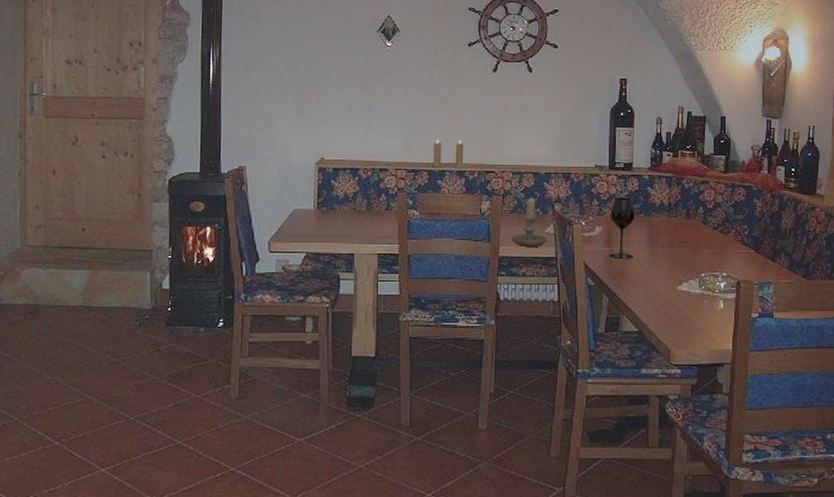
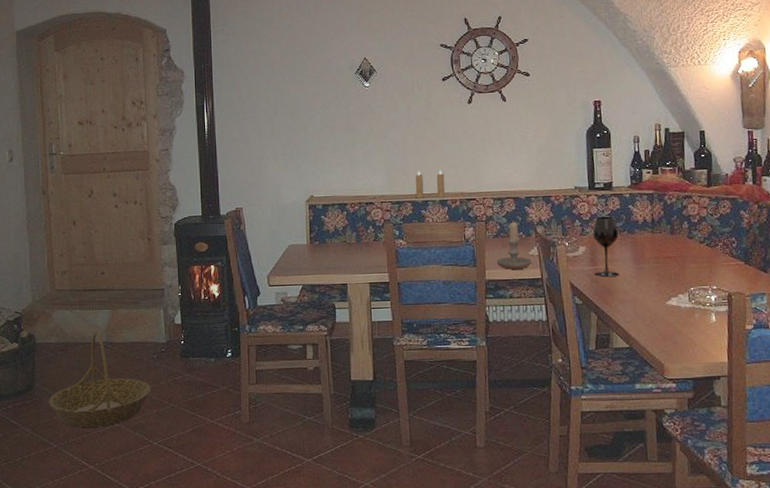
basket: none [10,291,131,399] -> present [48,329,151,427]

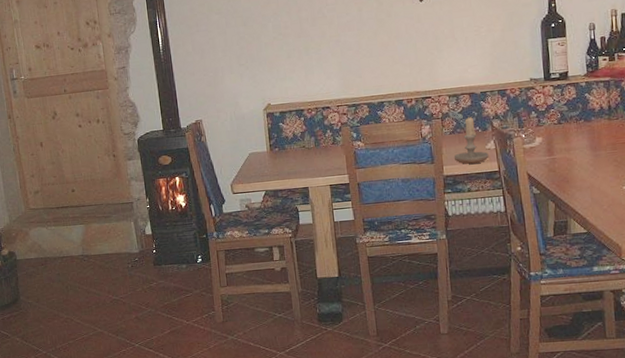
basket: present [48,329,151,427] -> none [34,243,129,335]
candle: present [415,170,446,199] -> none [369,70,401,100]
wineglass: present [593,216,619,277] -> none [549,105,576,166]

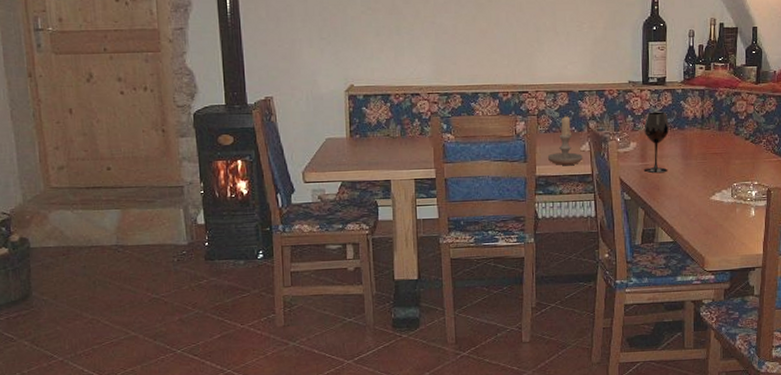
wineglass: none [549,105,576,166] -> present [644,112,669,173]

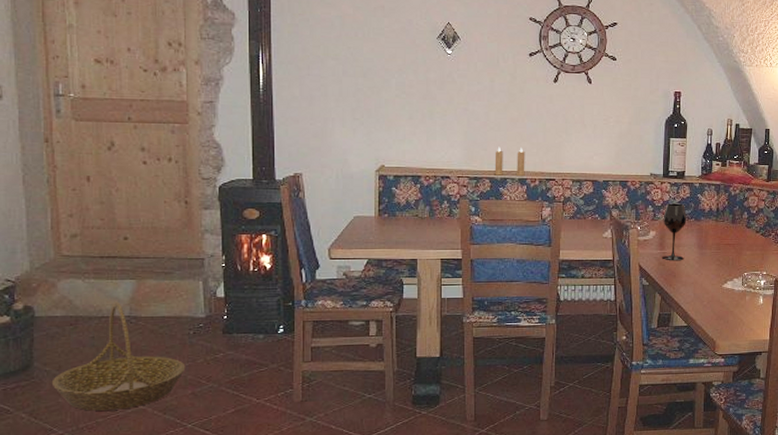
basket: none [49,231,172,338] -> present [51,301,186,411]
candle: none [464,60,497,91] -> present [494,146,525,177]
candle: present [547,115,583,165] -> none [571,203,605,250]

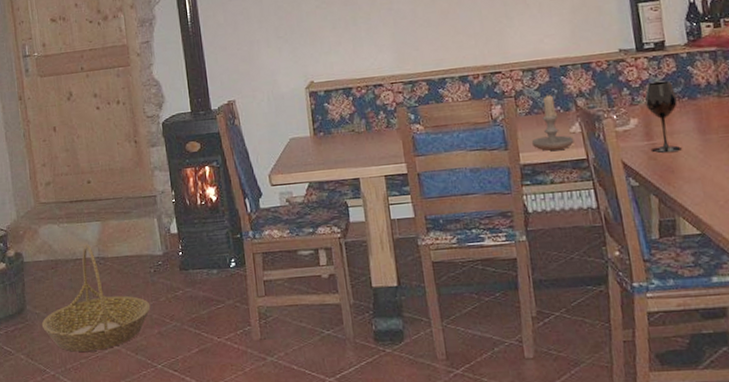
candle: present [494,146,525,177] -> none [428,42,466,77]
candle: none [571,203,605,250] -> present [531,94,574,151]

